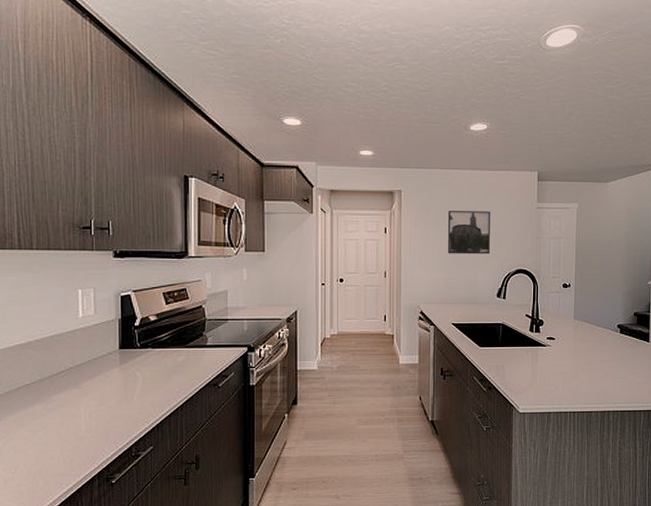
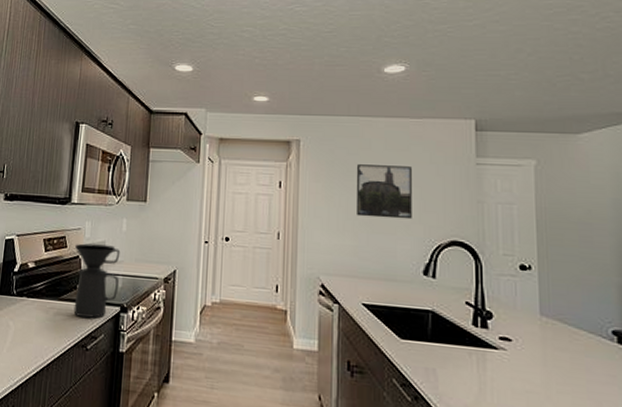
coffee maker: none [197,294,244,360] -> present [73,243,121,318]

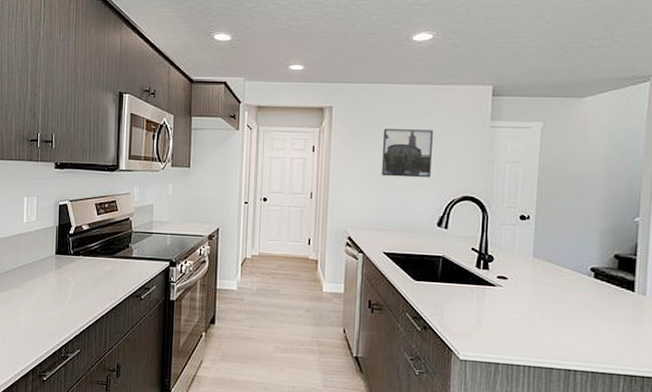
coffee maker: present [73,243,121,318] -> none [125,206,168,272]

